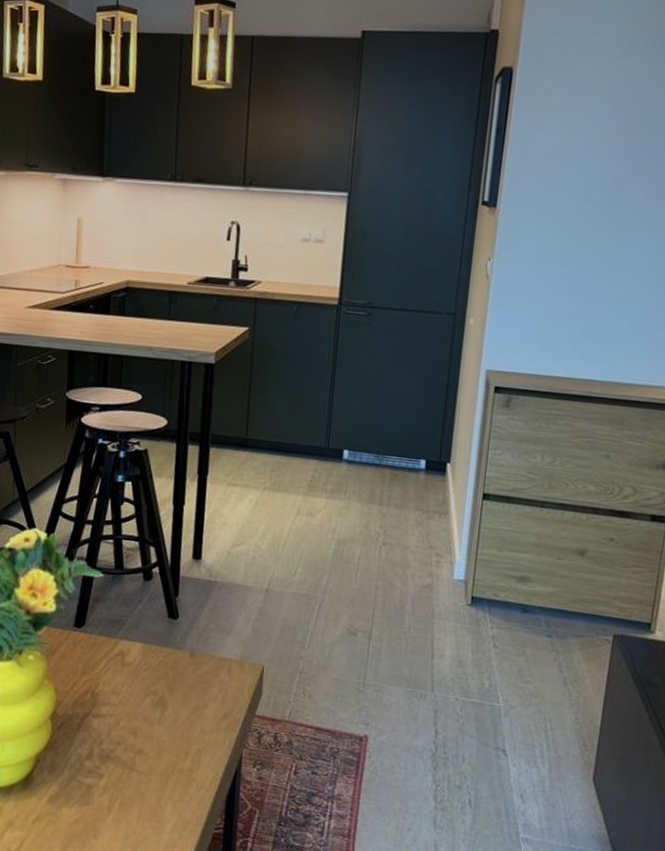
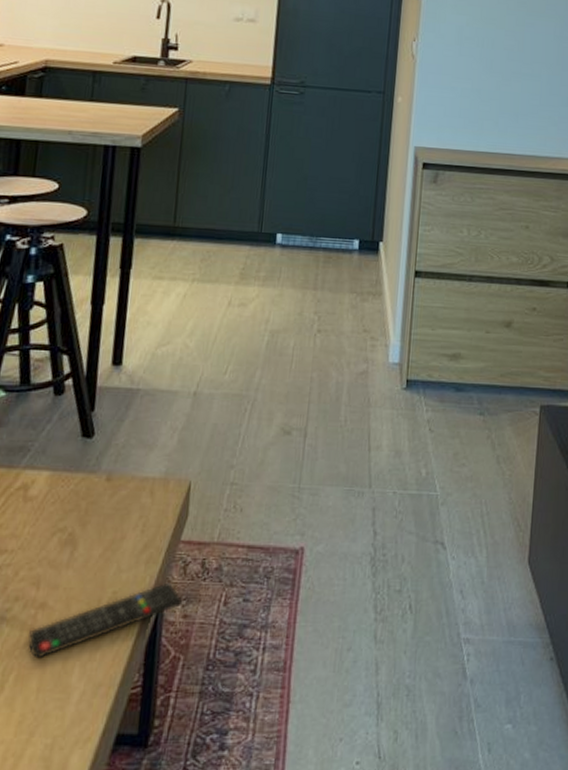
remote control: none [129,747,258,793] -> present [27,582,183,659]

